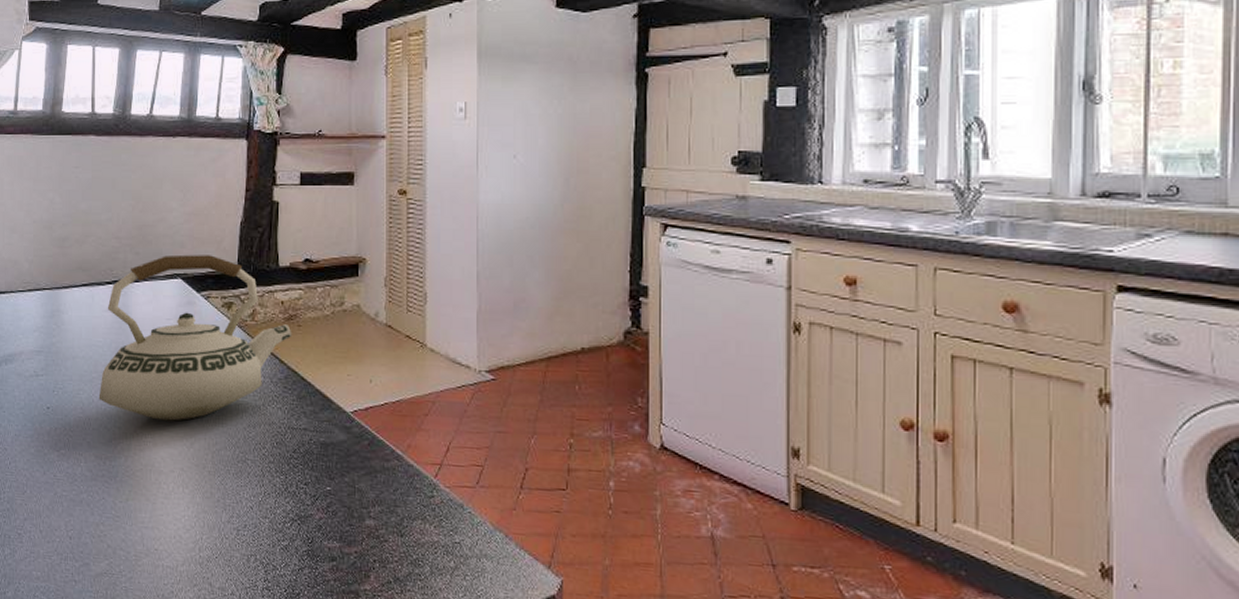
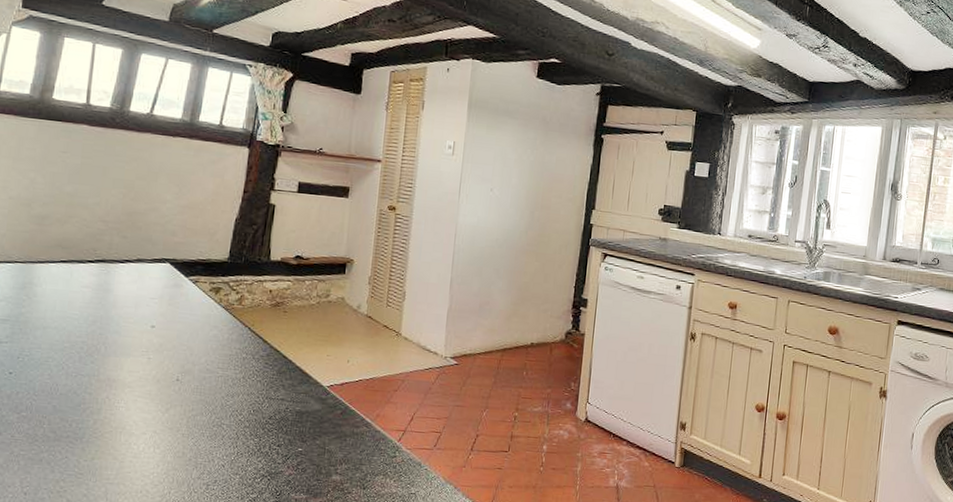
teakettle: present [98,254,292,421] -> none [69,241,278,389]

